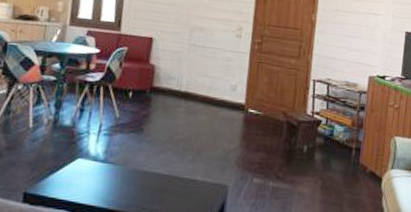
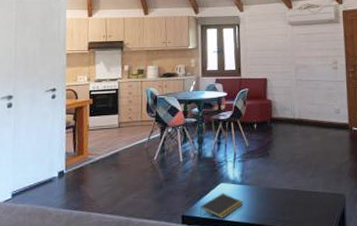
notepad: none [47,170,104,200] -> present [200,193,244,218]

